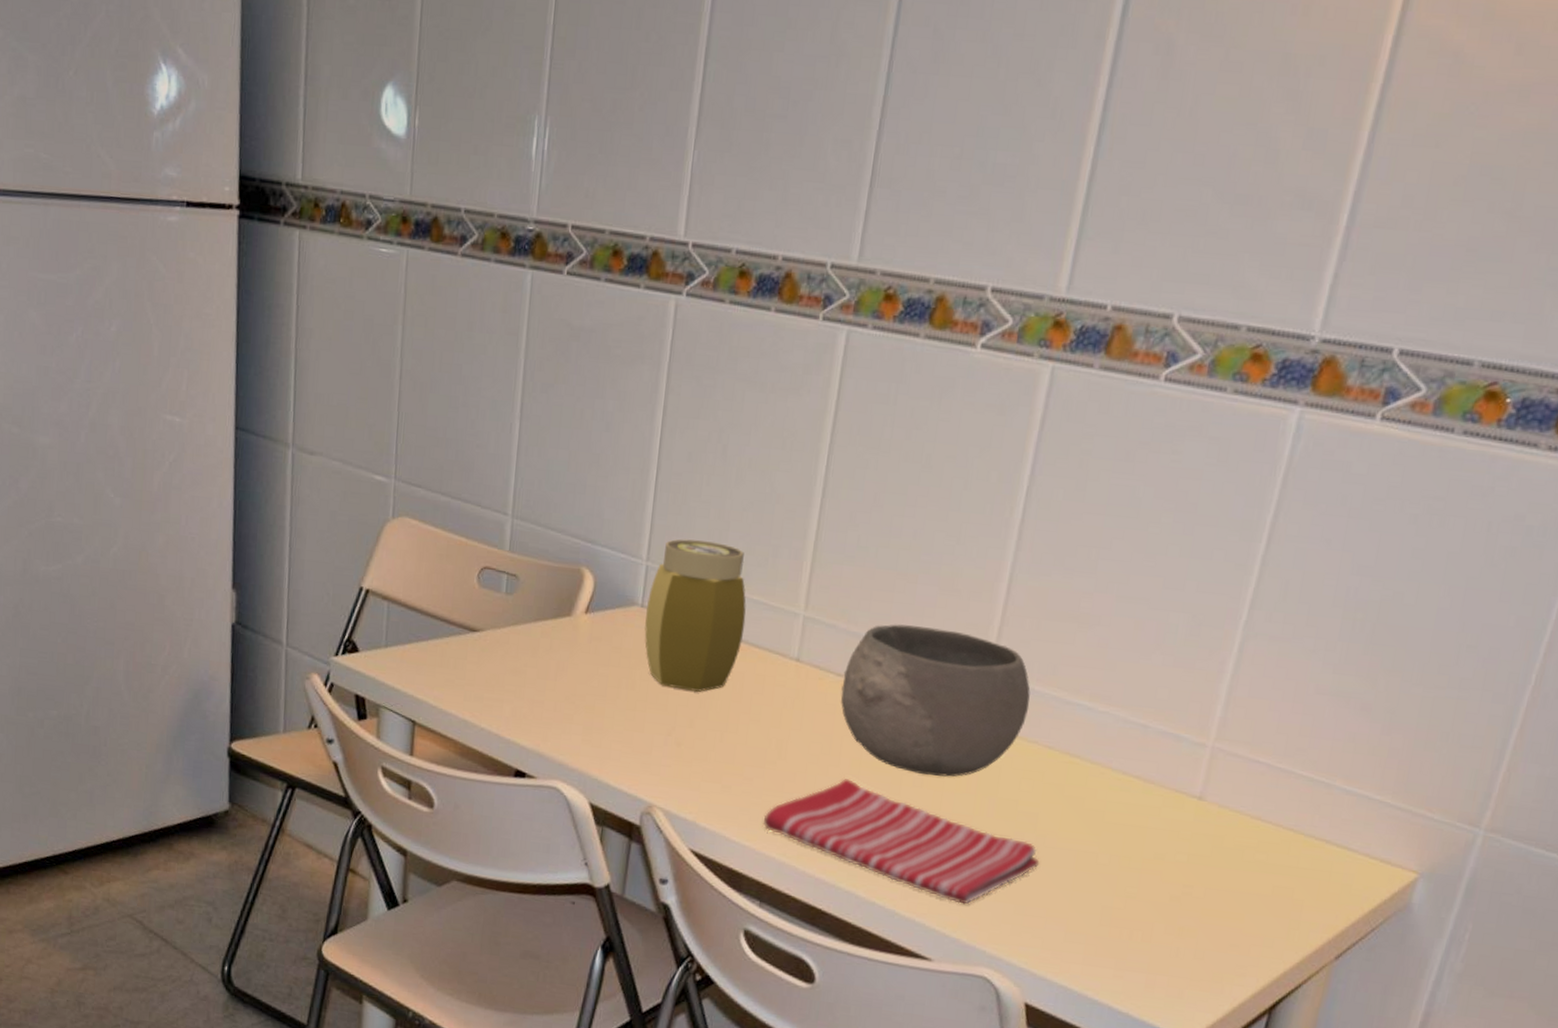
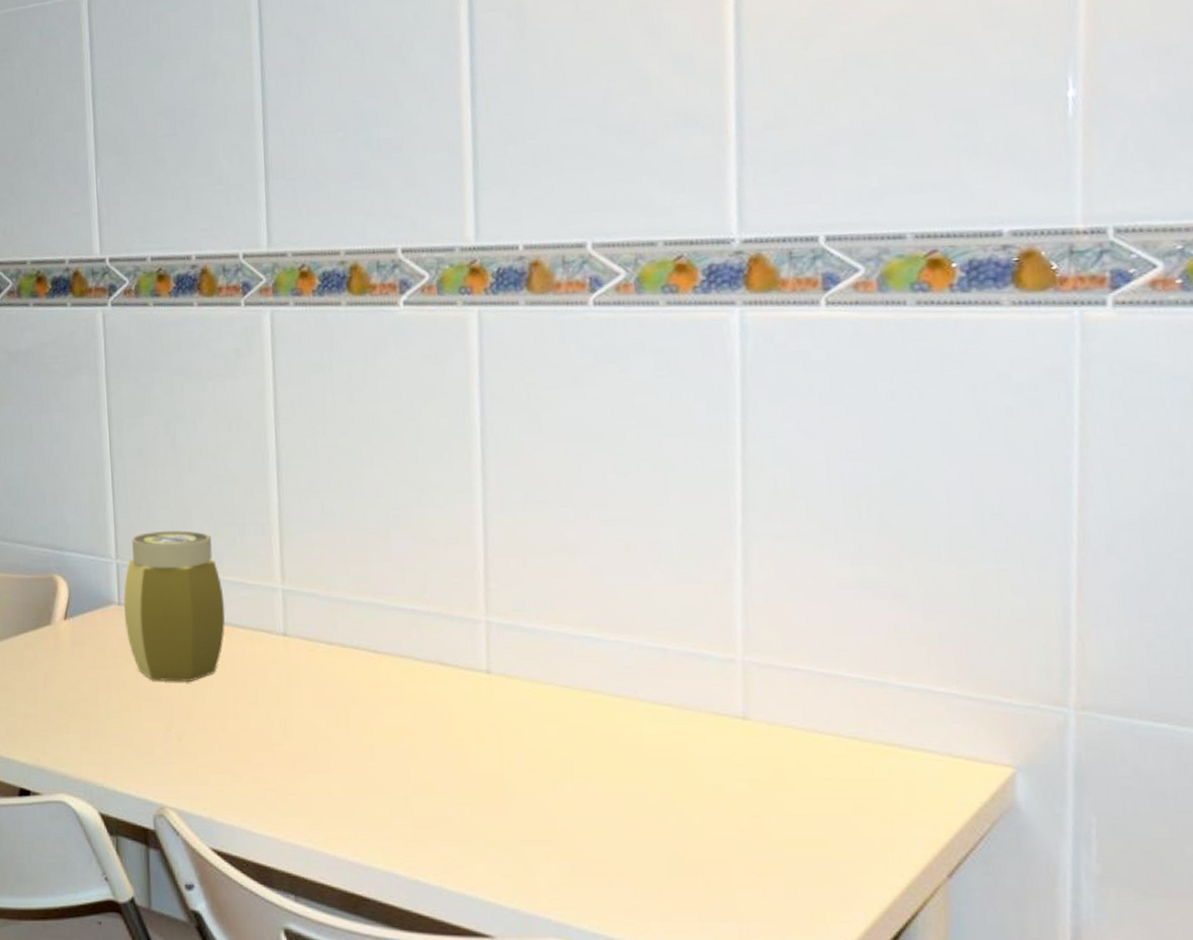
dish towel: present [762,778,1040,905] -> none [281,749,587,870]
bowl: present [841,624,1031,777] -> none [334,581,536,735]

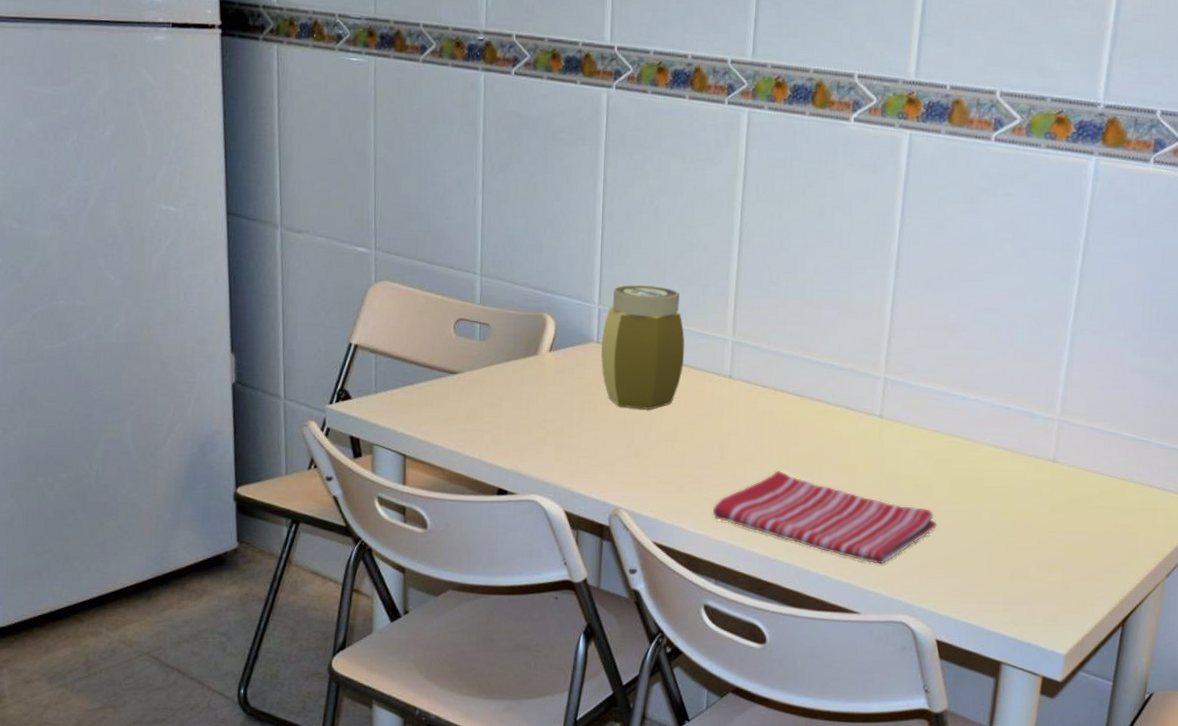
dish towel: none [281,749,587,870] -> present [712,470,937,564]

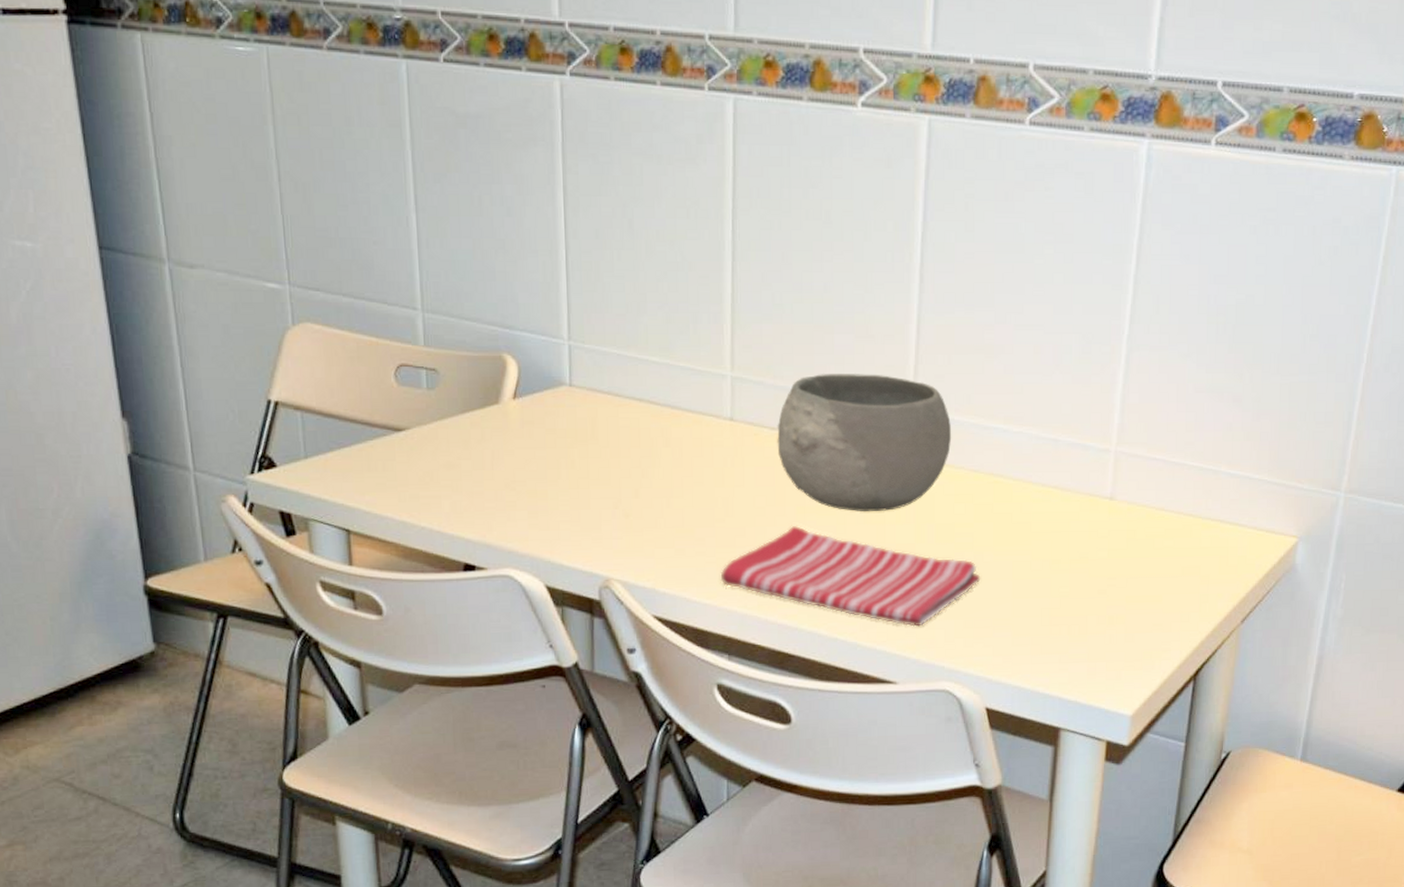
jar: present [601,285,685,411] -> none [575,315,676,463]
bowl: none [767,342,918,462] -> present [777,374,952,512]

